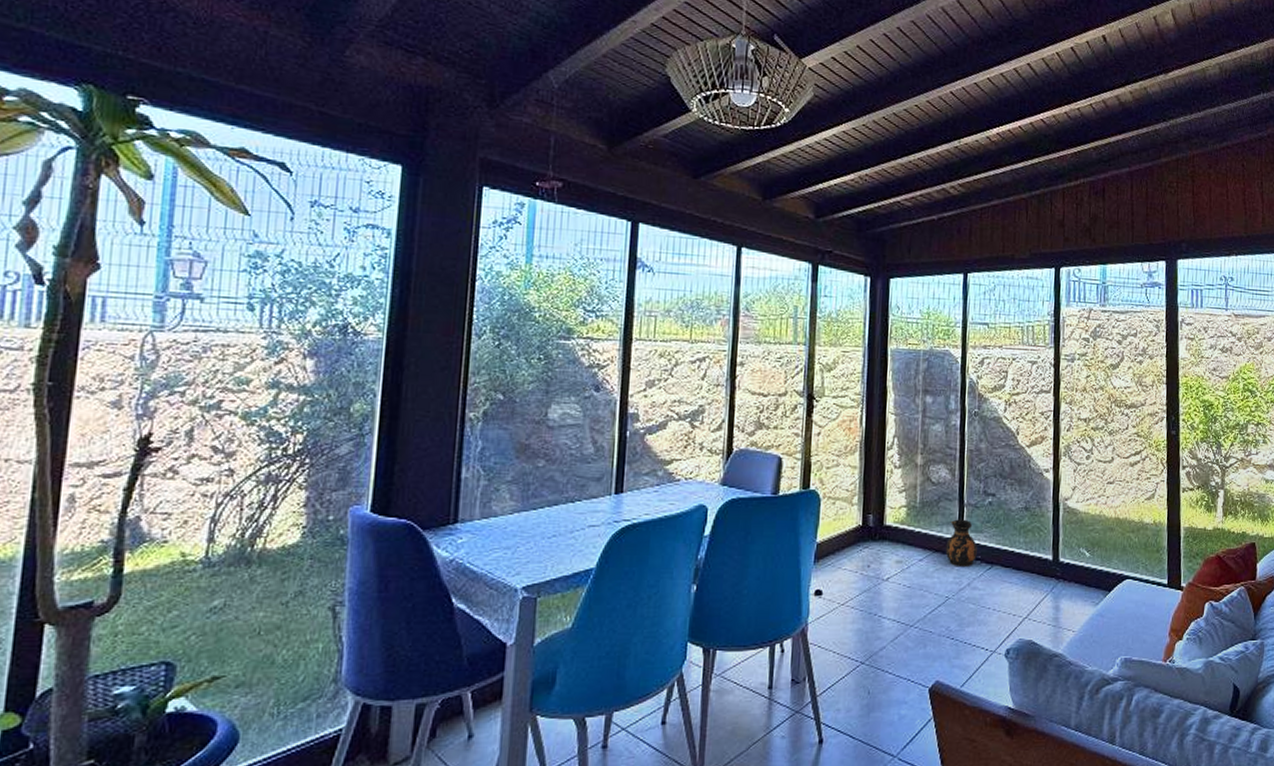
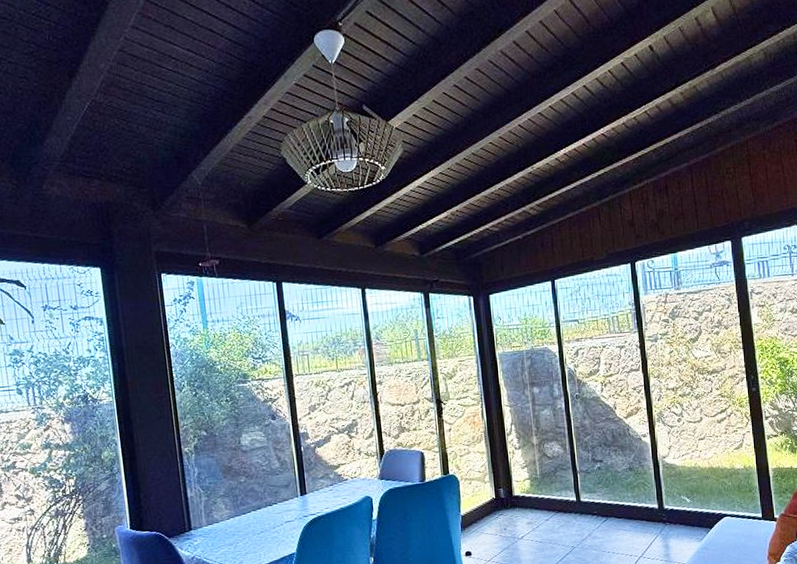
ceramic jug: present [945,519,977,568] -> none [566,483,593,522]

